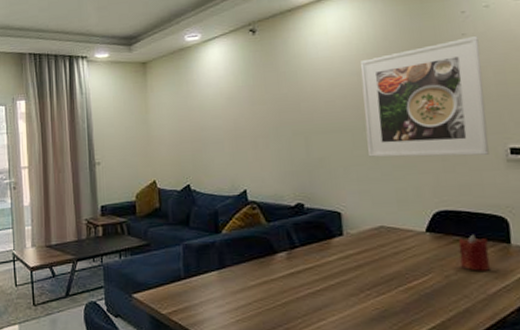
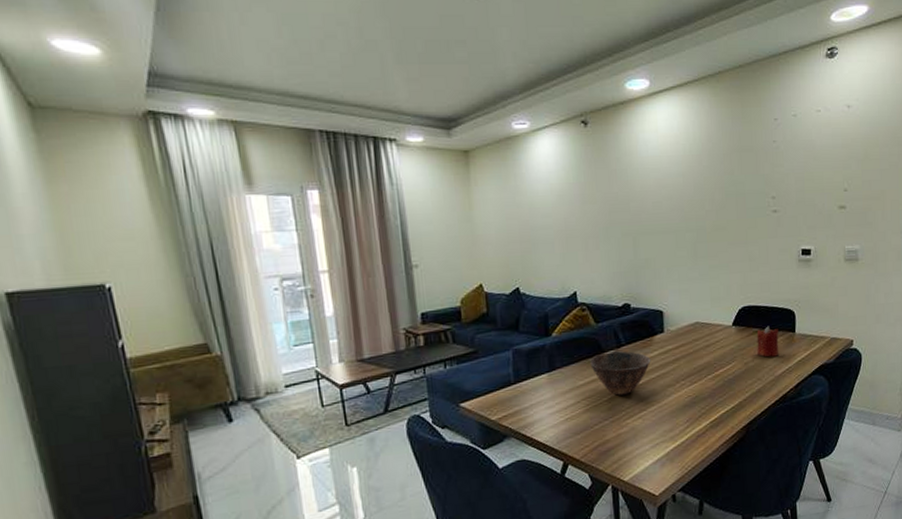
bowl: none [261,253,330,301] -> present [590,351,651,396]
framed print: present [360,36,489,158] -> none [686,144,787,258]

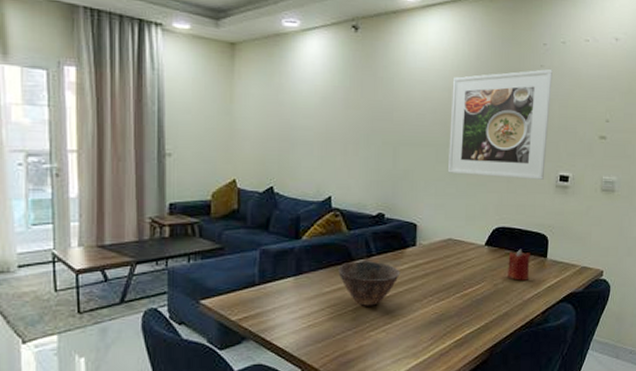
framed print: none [686,144,787,258] -> present [447,69,553,180]

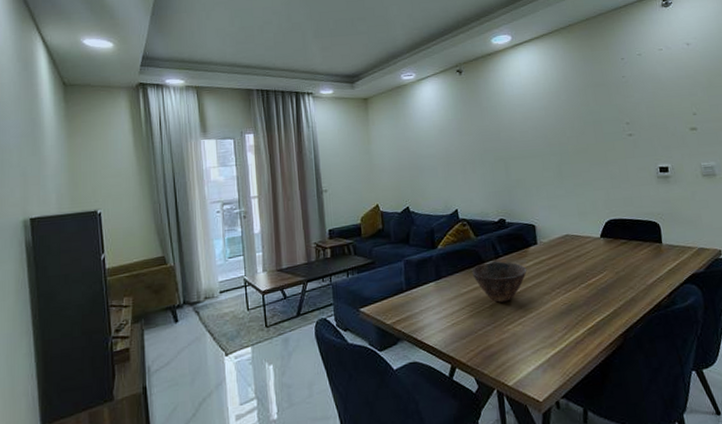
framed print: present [447,69,553,180] -> none [547,78,645,178]
candle: present [507,249,530,281] -> none [624,237,649,267]

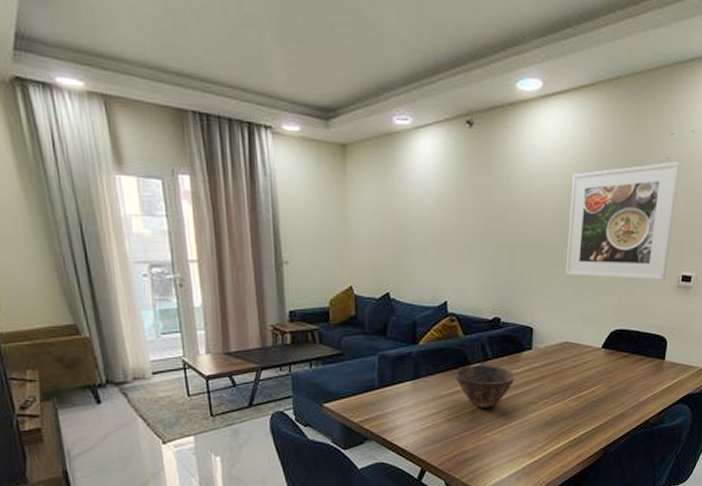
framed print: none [547,78,645,178] -> present [565,162,680,280]

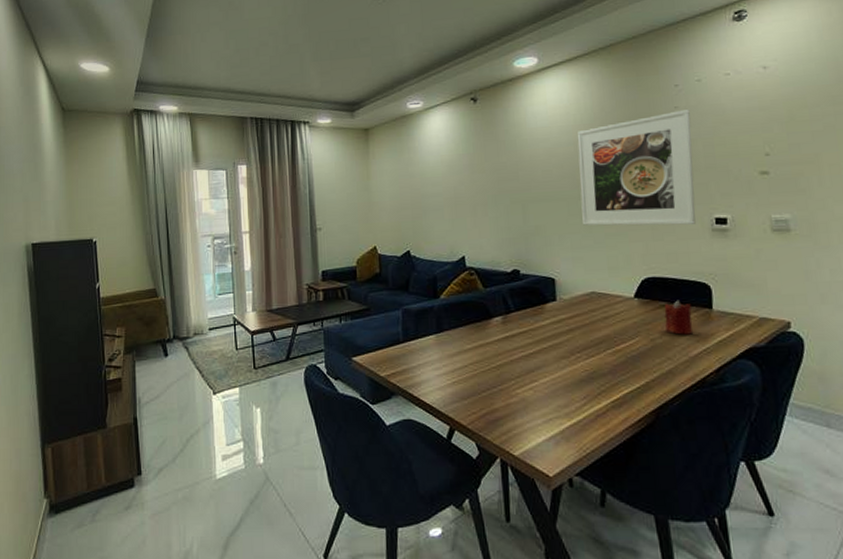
bowl: present [455,365,516,408] -> none [478,317,543,363]
candle: none [624,351,648,383] -> present [664,300,694,335]

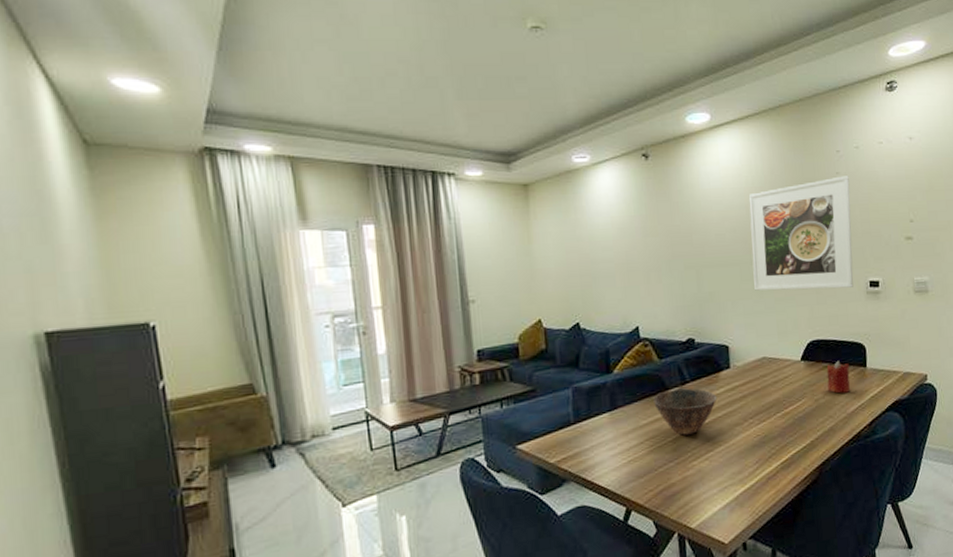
bowl: none [478,317,543,363] -> present [653,388,717,436]

